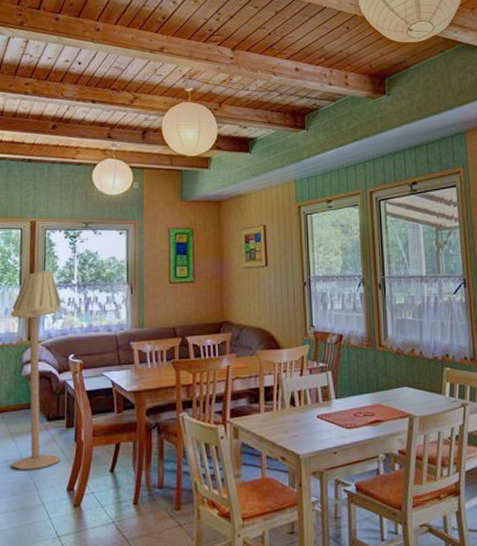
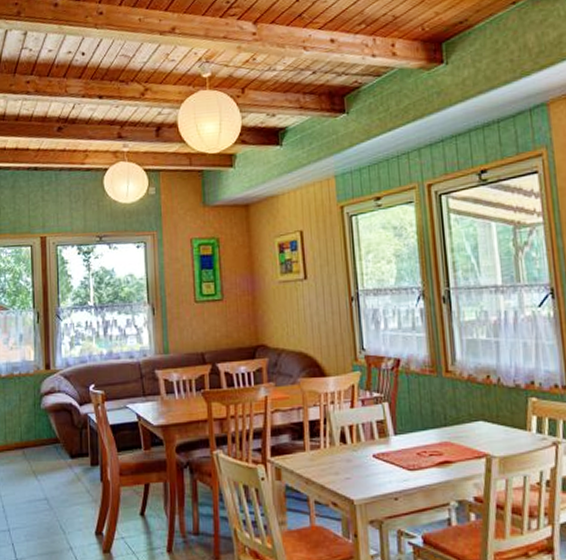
floor lamp: present [10,270,62,470] -> none [25,291,86,511]

